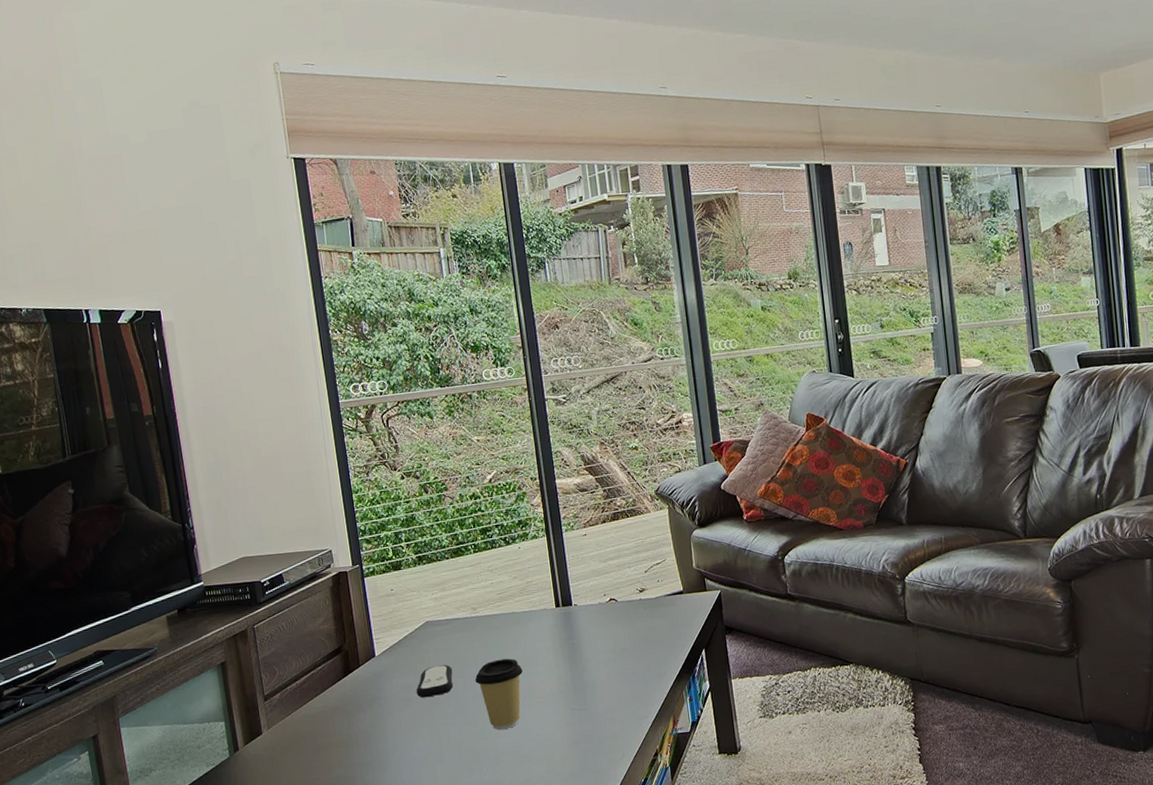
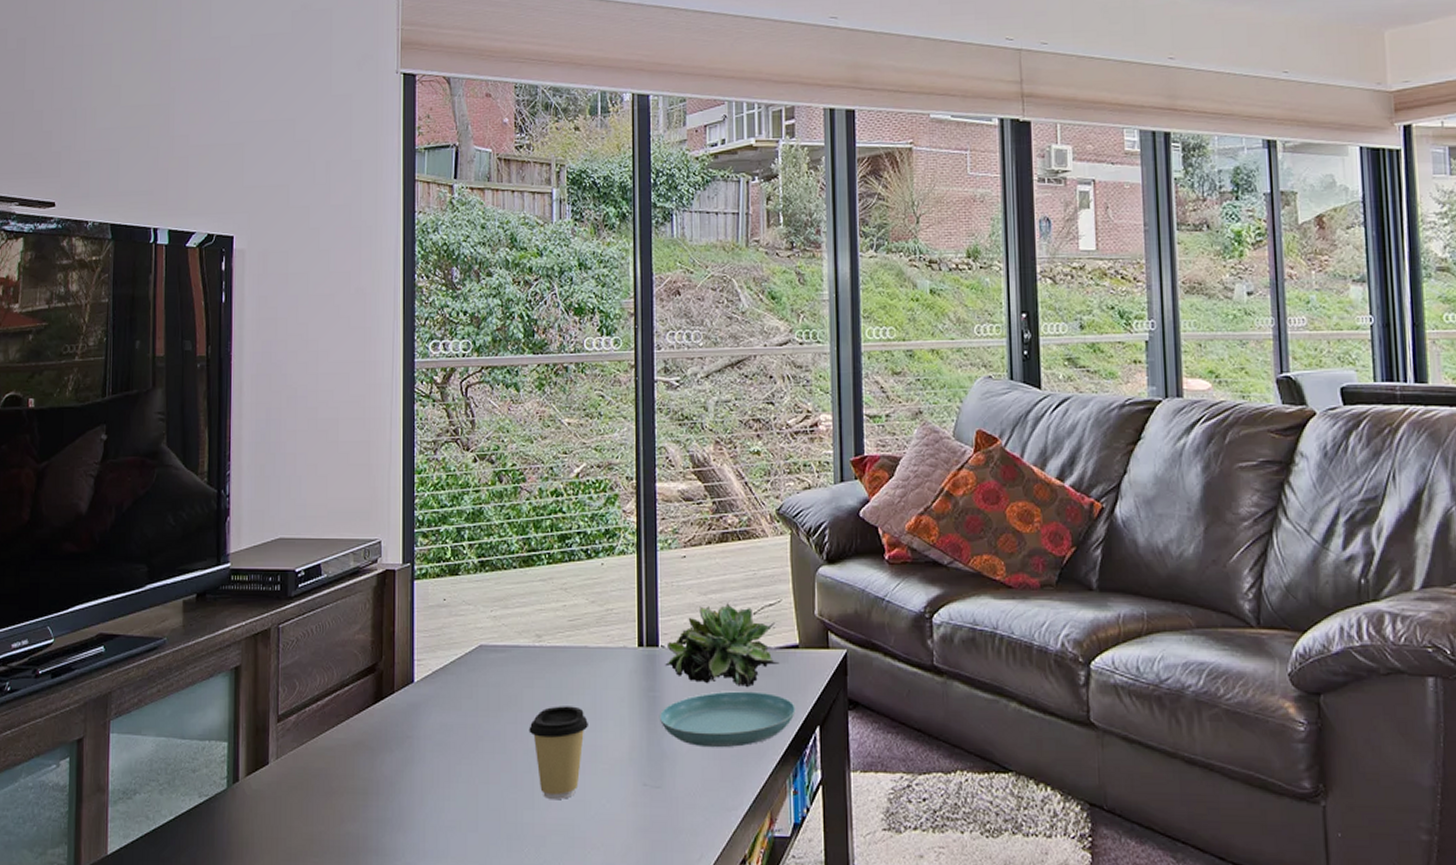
remote control: present [416,665,454,698] -> none [456,704,503,744]
succulent plant: none [578,566,669,629] -> present [665,603,780,687]
saucer: none [578,629,685,676] -> present [659,691,796,748]

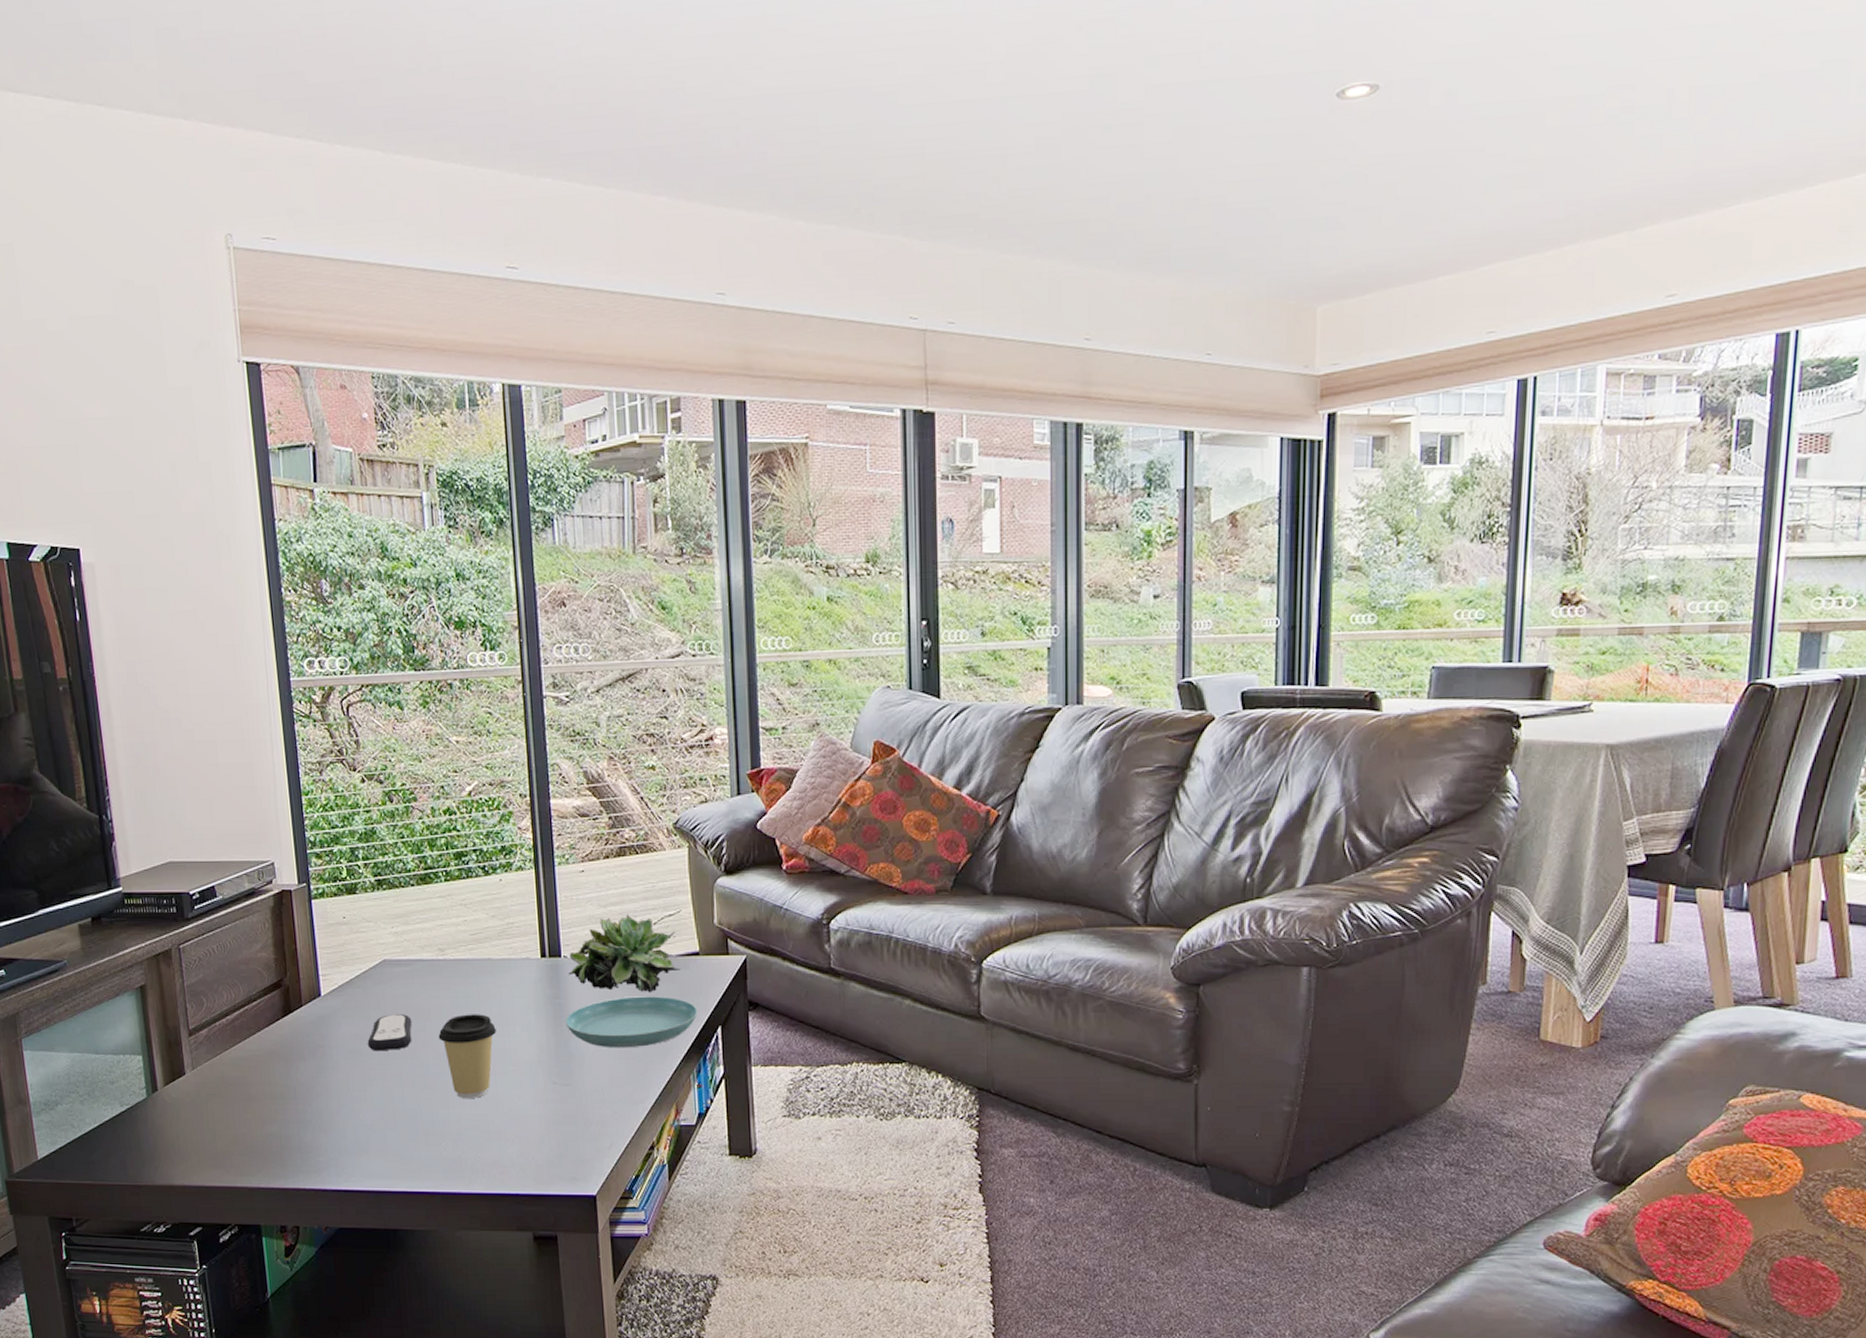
remote control: none [456,704,503,744] -> present [367,1014,412,1052]

